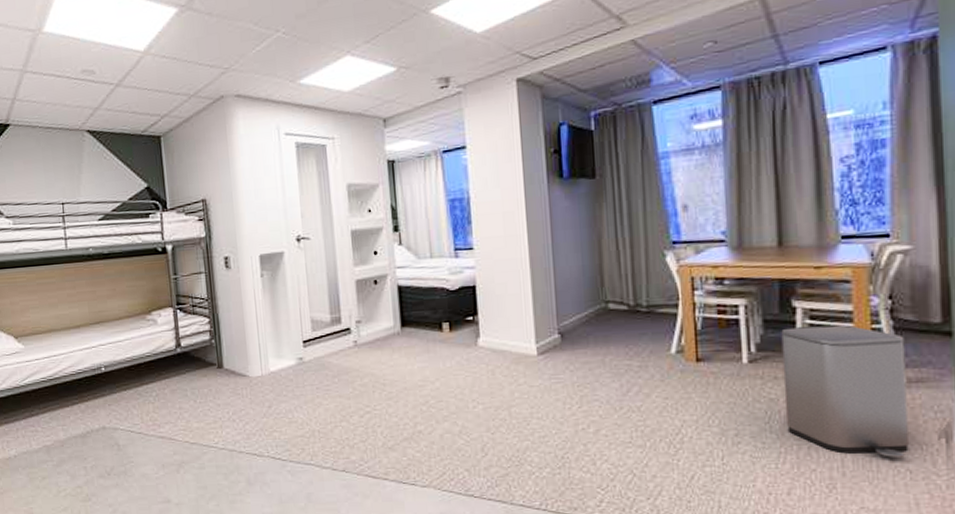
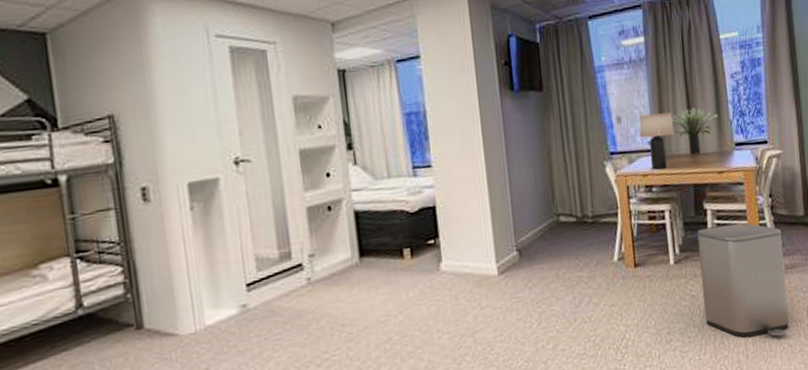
table lamp: none [710,200,756,262] -> present [639,112,674,171]
potted plant: none [754,194,820,247] -> present [672,107,719,155]

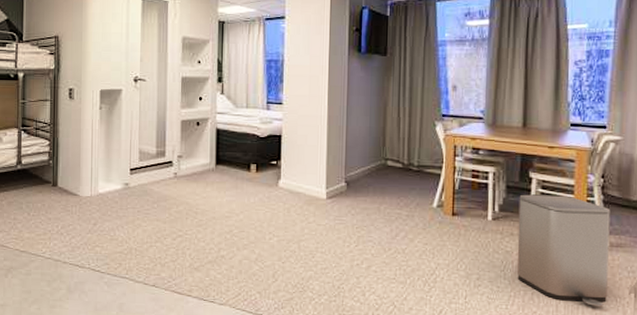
table lamp: present [639,112,674,171] -> none [473,87,508,136]
potted plant: present [672,107,719,155] -> none [507,86,557,128]

